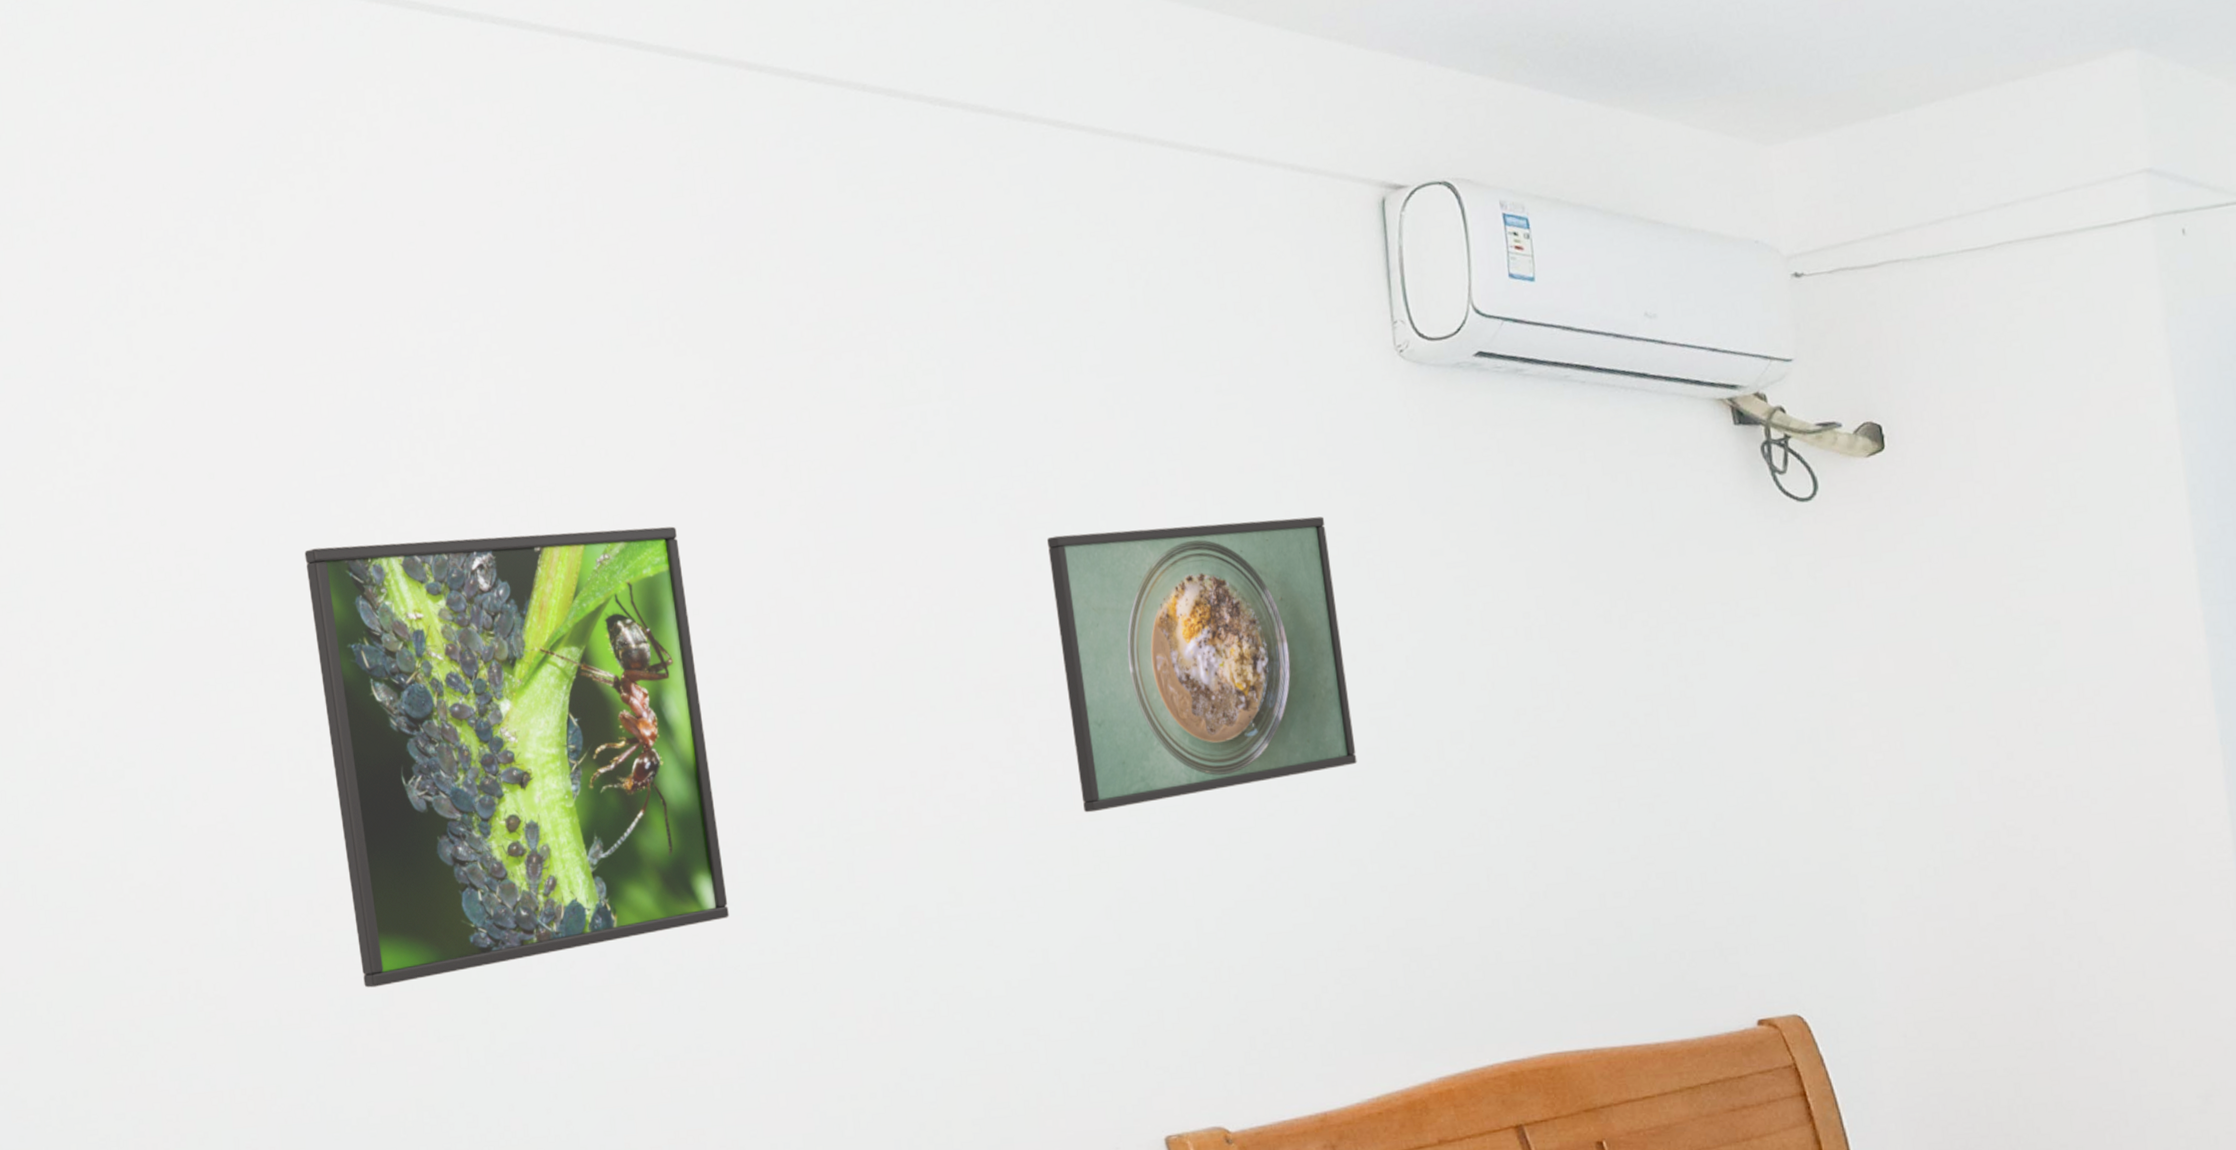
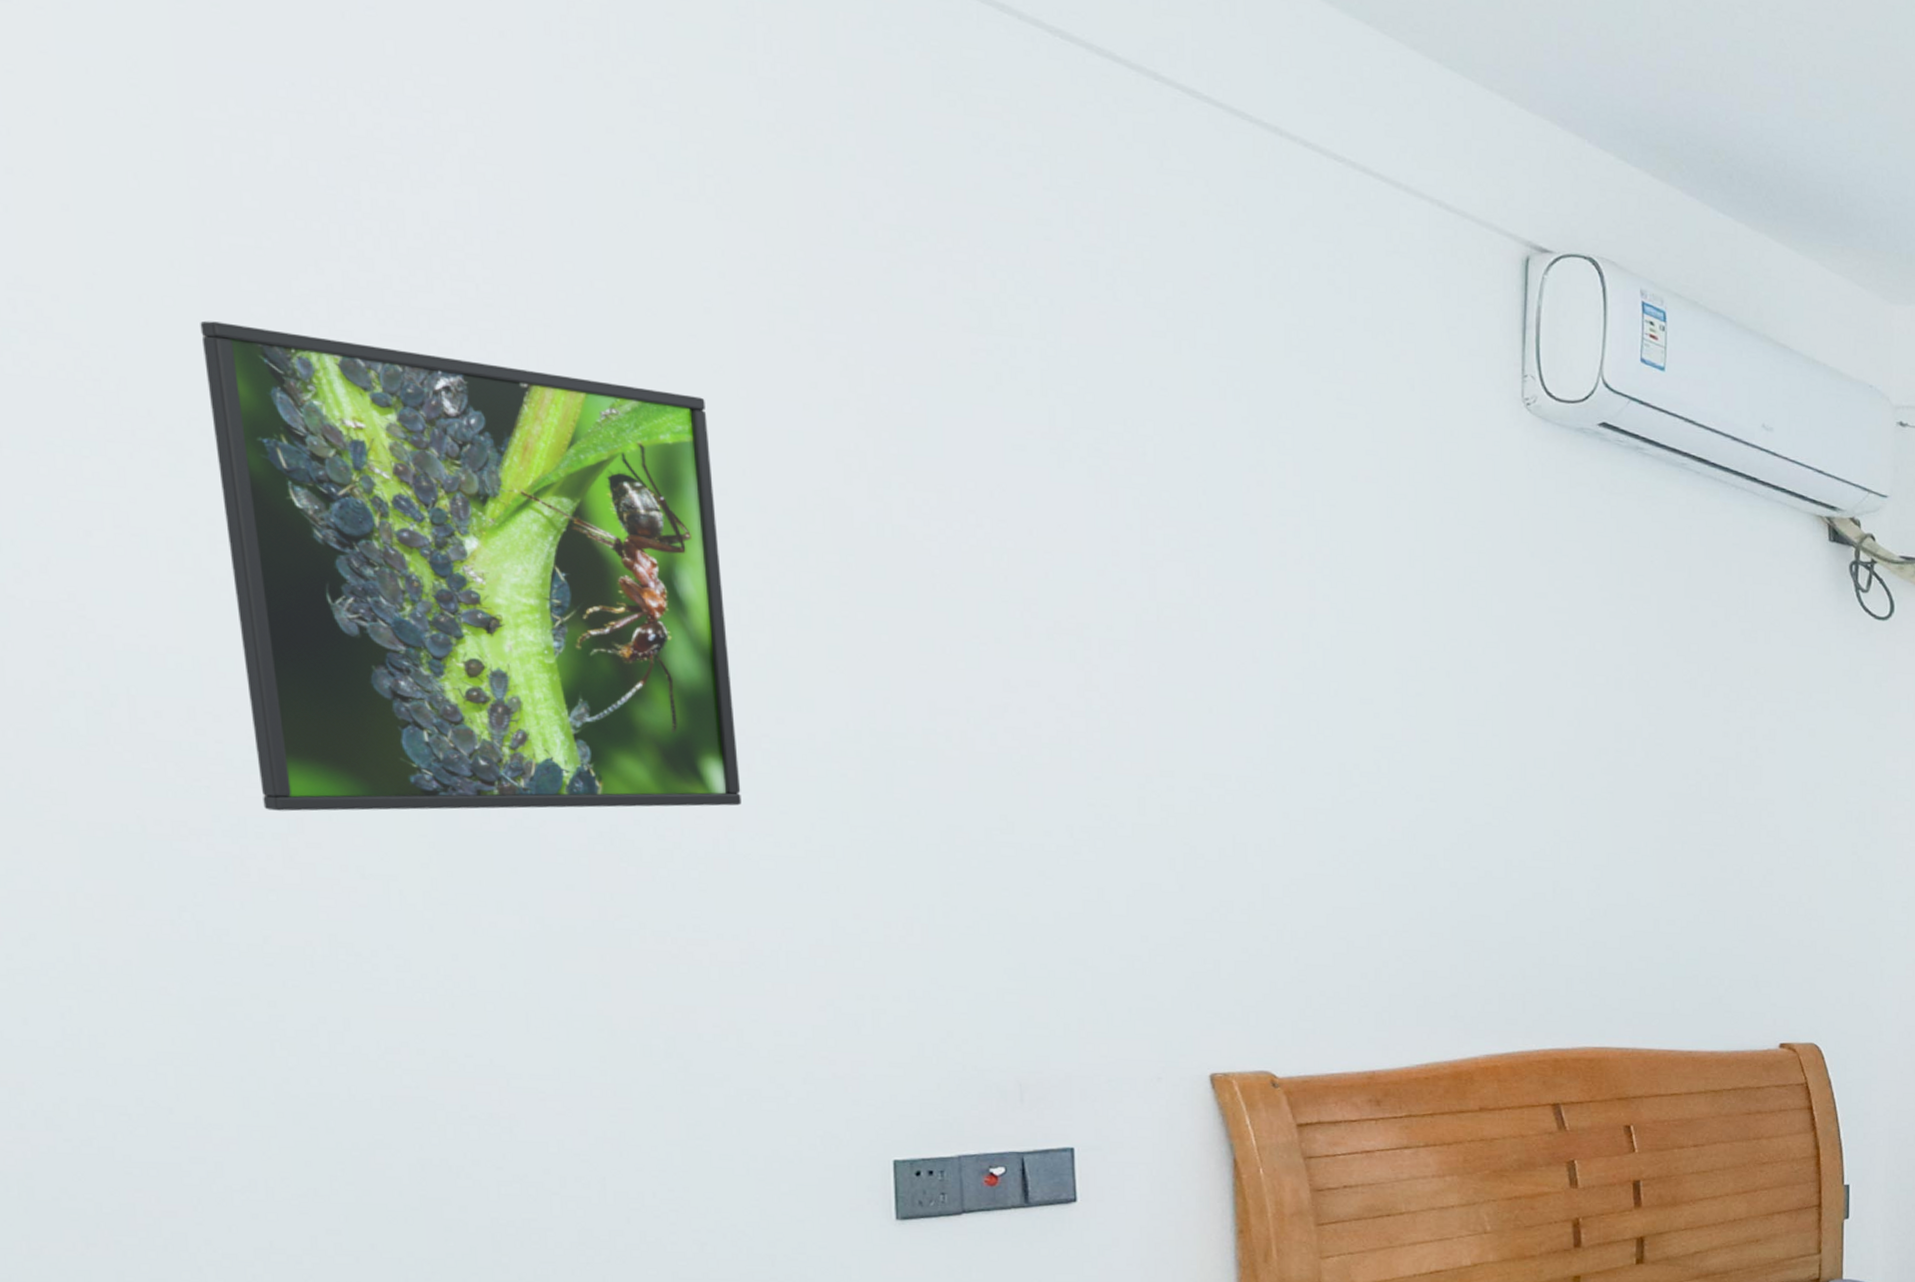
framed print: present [1046,516,1357,813] -> none [1140,499,1441,771]

